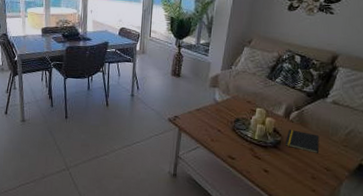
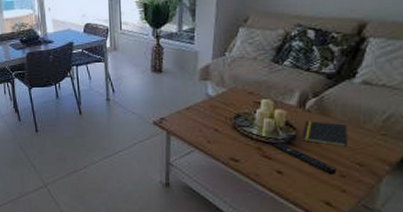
remote control: none [263,146,310,176] -> present [273,143,337,175]

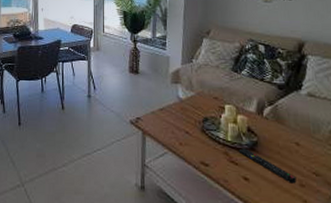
notepad: present [302,121,347,147] -> none [263,128,302,155]

